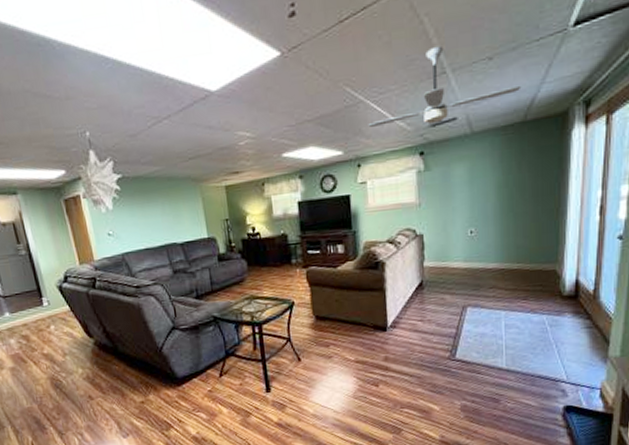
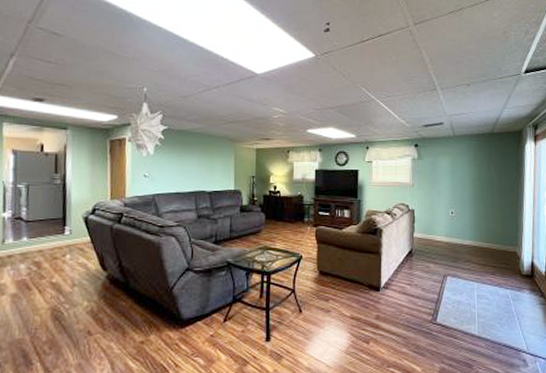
ceiling fan: present [368,45,522,128] -> none [377,70,490,125]

